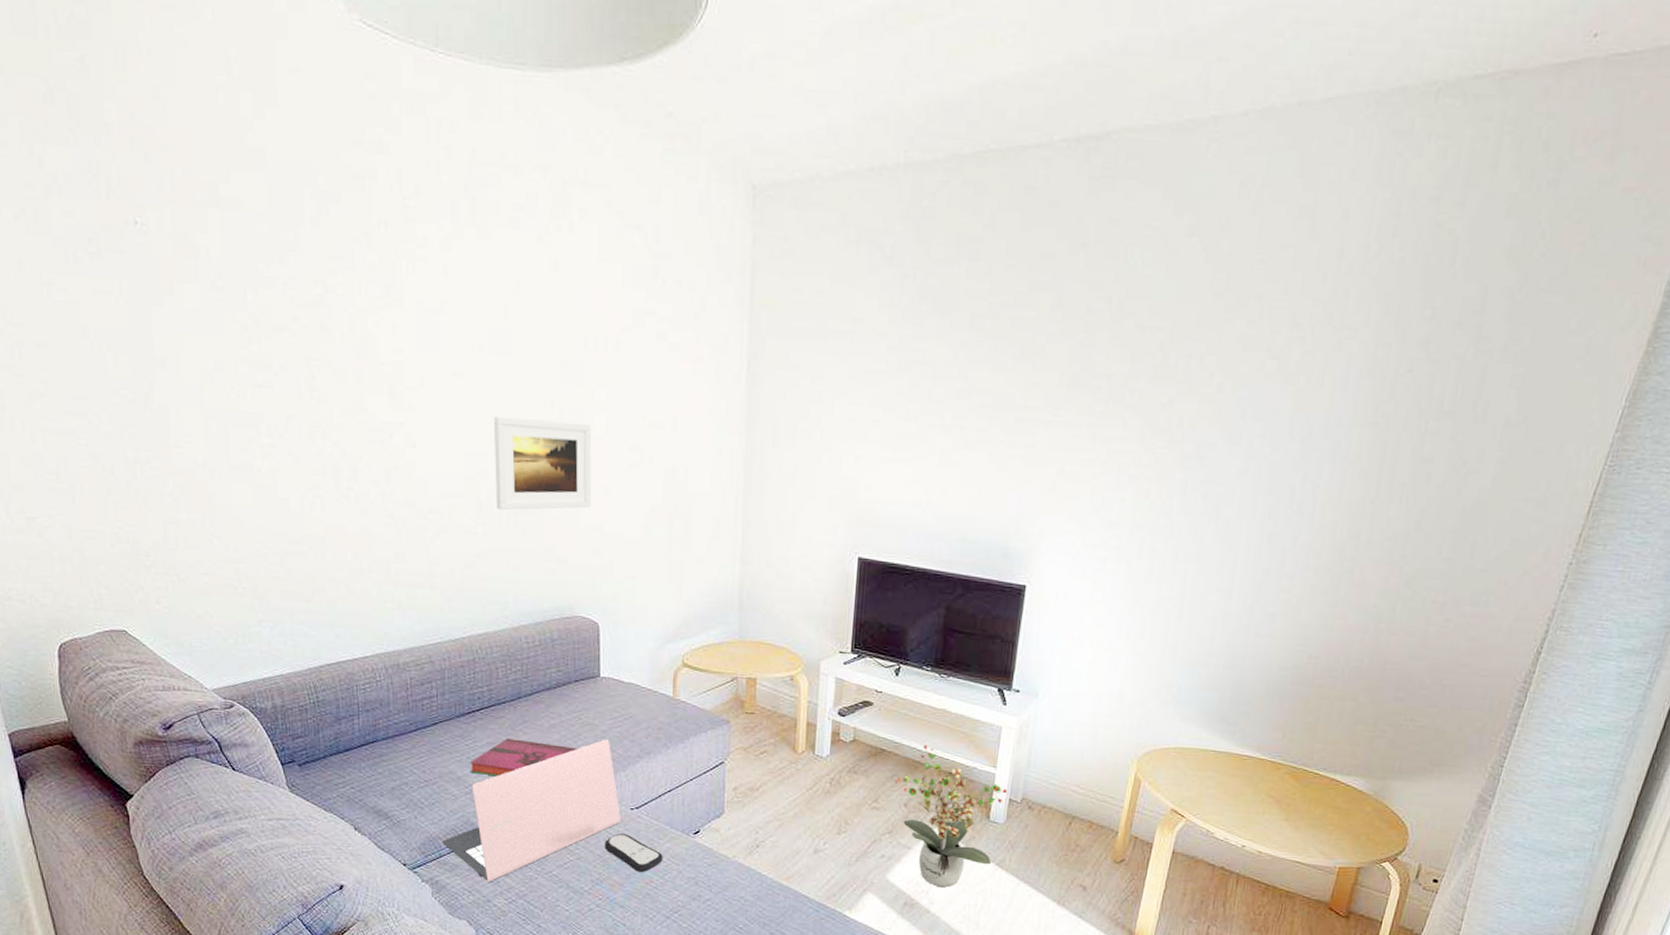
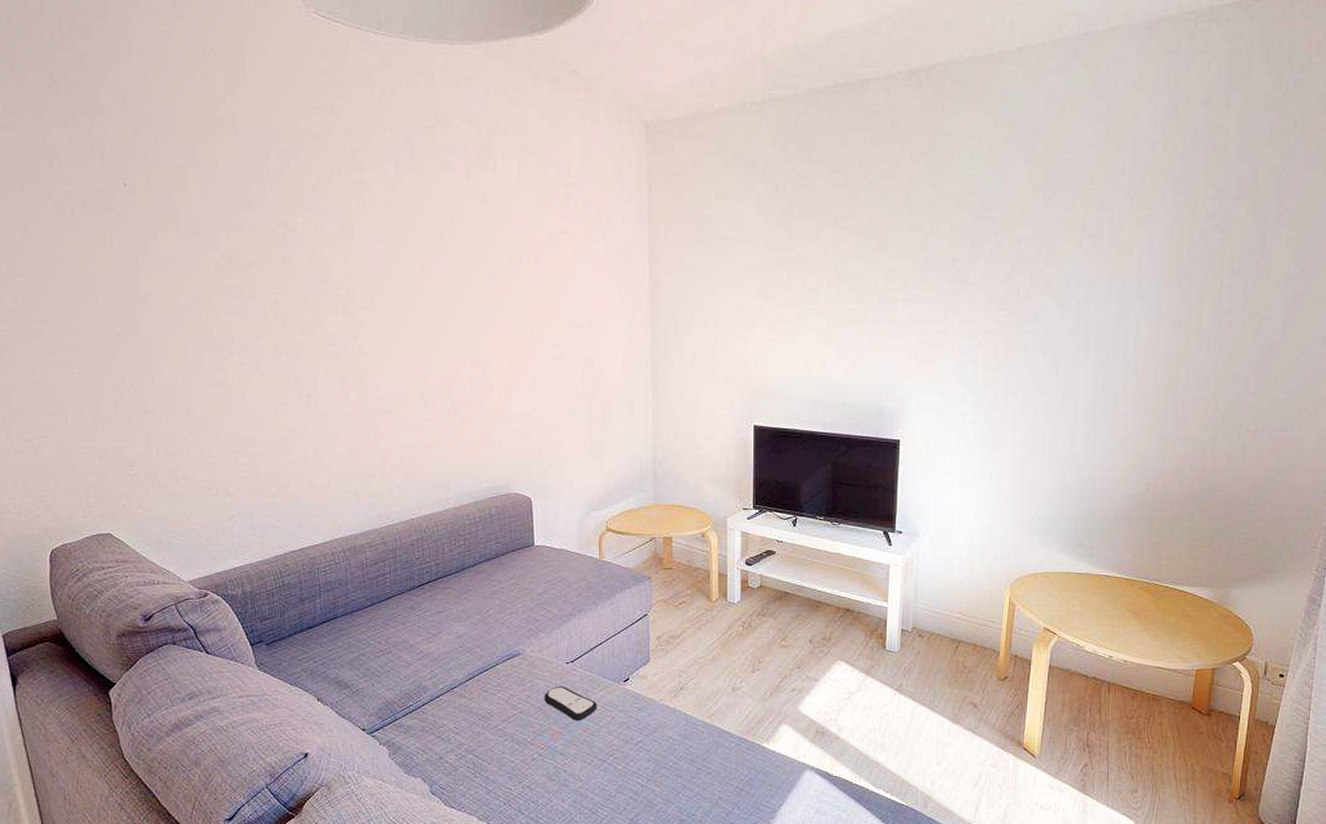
laptop: present [442,739,622,882] -> none [397,601,559,741]
hardback book: present [470,738,578,777] -> none [421,607,517,642]
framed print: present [493,415,592,511] -> none [434,325,520,406]
potted plant: present [895,744,1008,888] -> none [800,586,899,715]

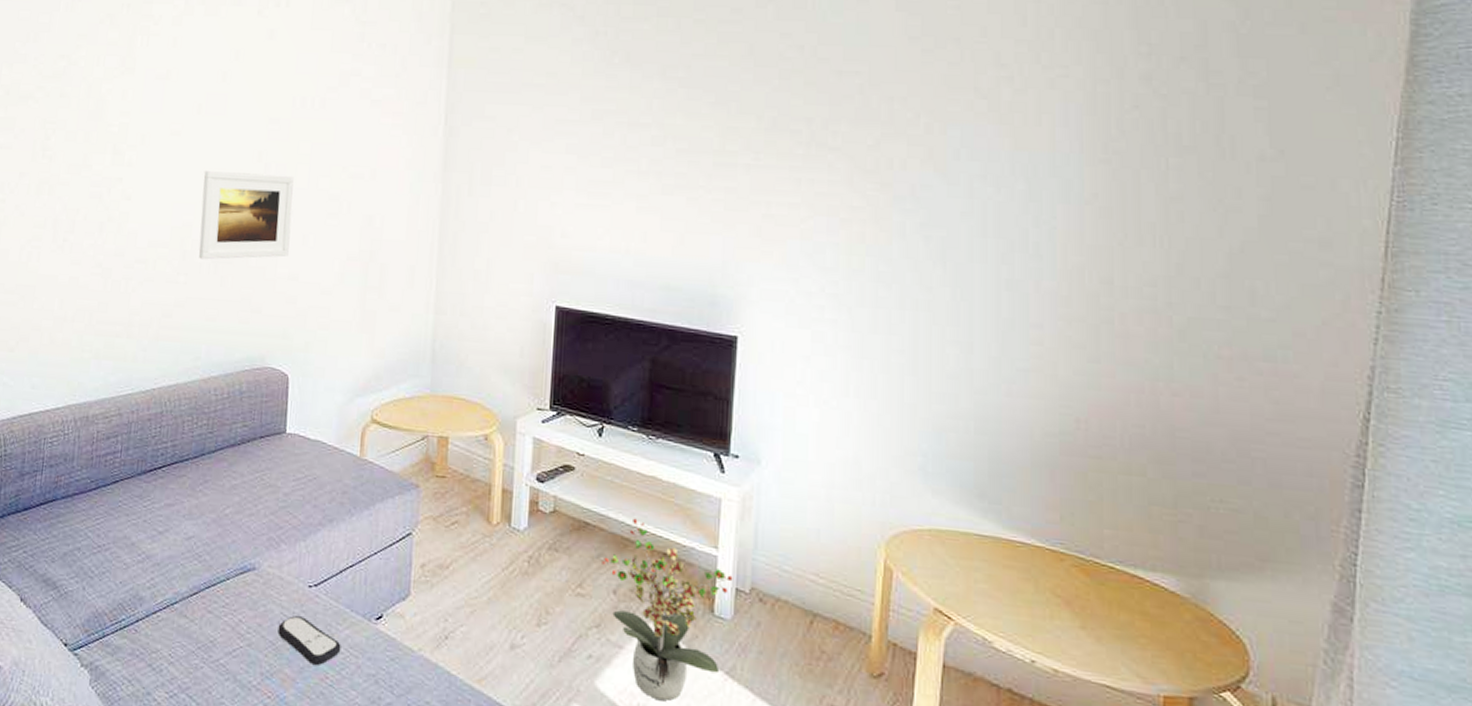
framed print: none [434,325,520,406] -> present [198,170,294,260]
potted plant: none [800,586,899,715] -> present [602,518,733,701]

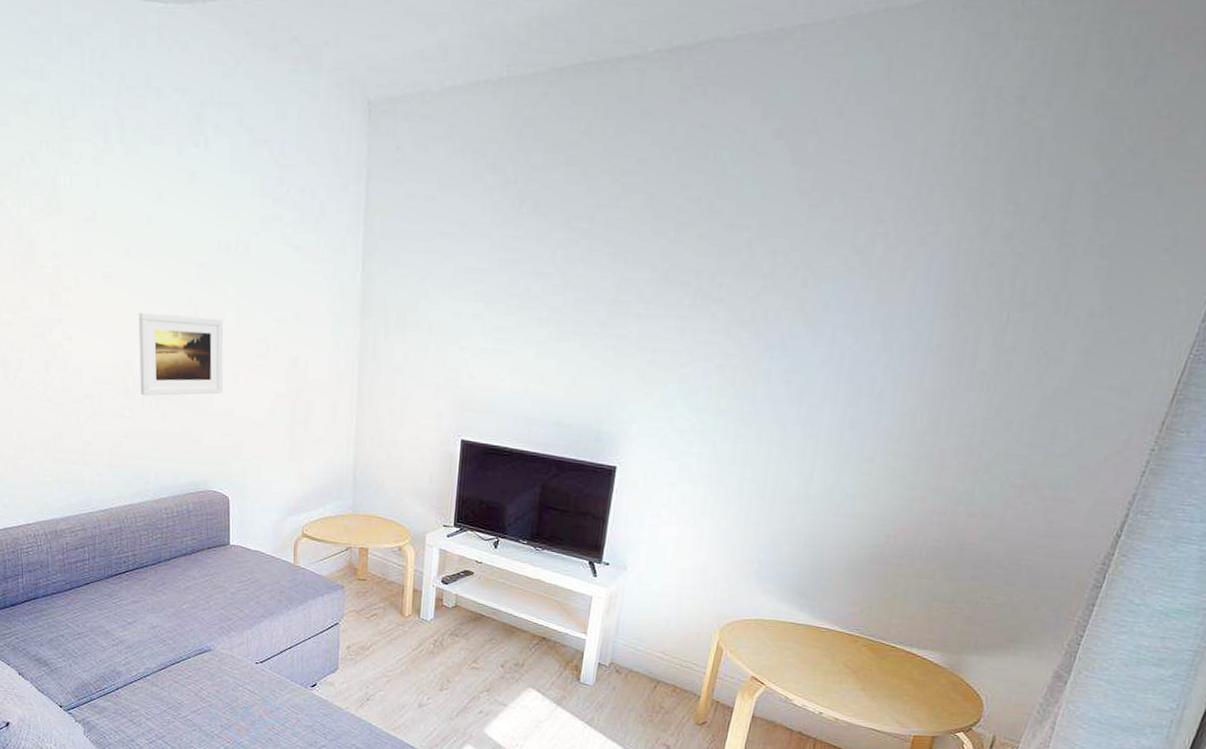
remote control: present [278,616,341,666] -> none [232,684,284,720]
potted plant: present [602,518,733,701] -> none [493,611,597,742]

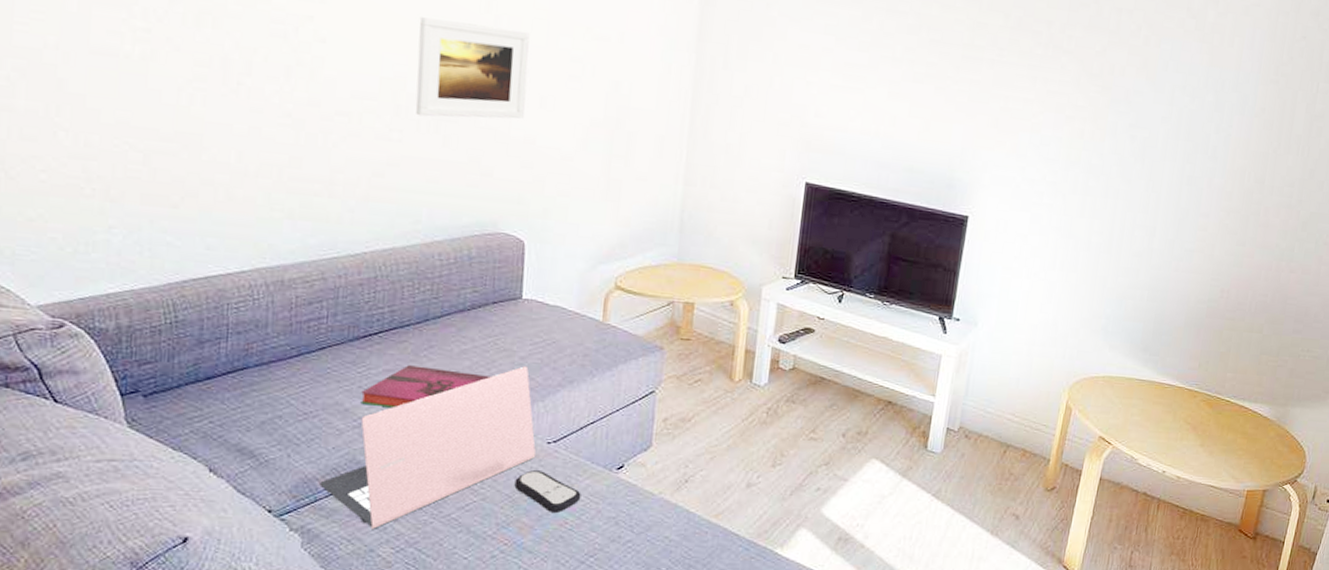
laptop: none [93,600,248,724] -> present [319,366,536,529]
hardback book: none [117,598,210,632] -> present [360,365,491,408]
remote control: none [232,684,284,720] -> present [514,470,581,514]

